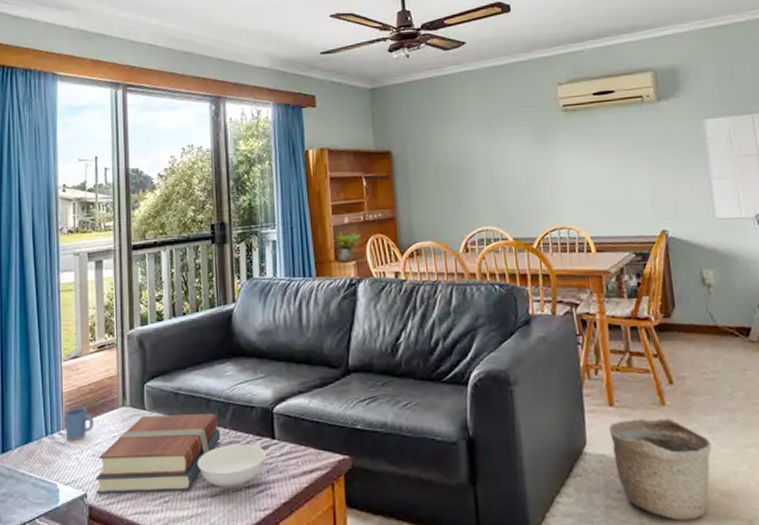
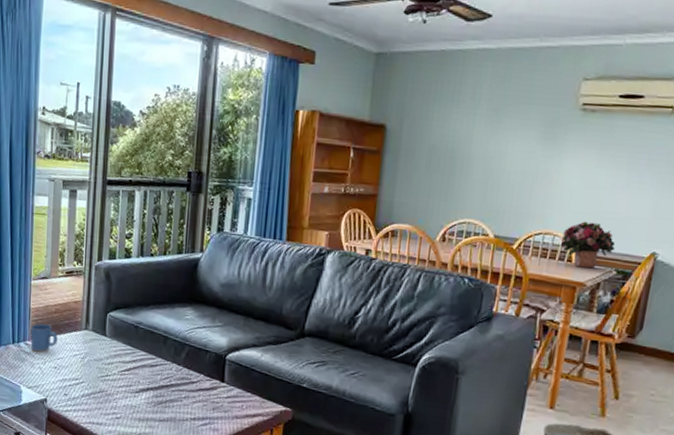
books: present [95,413,221,494] -> none [55,341,174,412]
bowl: present [197,443,266,489] -> none [149,379,214,418]
potted plant: present [332,231,360,263] -> none [308,199,338,232]
bouquet: none [575,210,627,256] -> present [560,221,616,269]

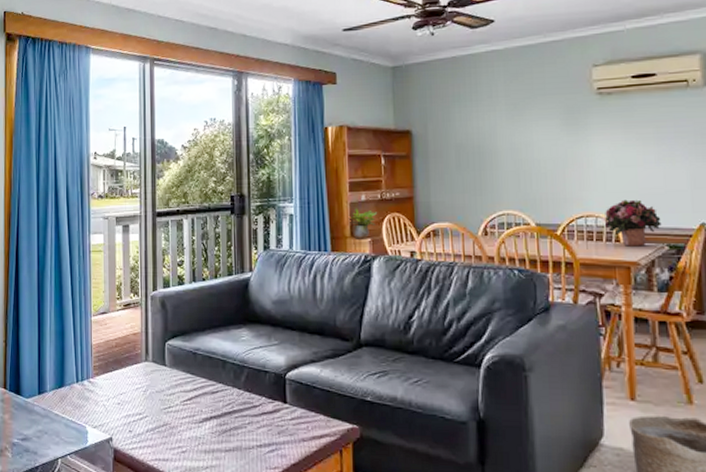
mug: present [30,323,58,353] -> none [93,359,119,389]
potted plant: none [308,199,338,232] -> present [348,208,377,239]

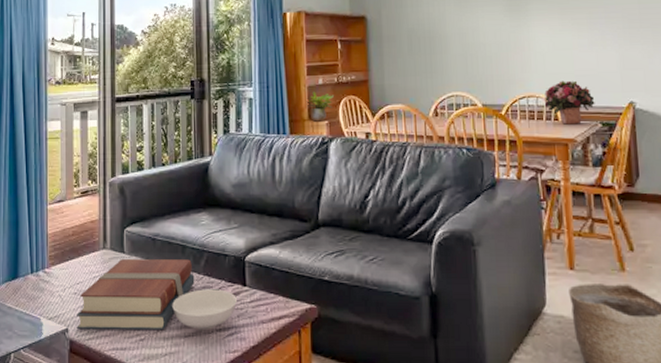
books: none [120,372,235,444] -> present [76,259,195,331]
bowl: none [213,404,277,446] -> present [172,289,237,331]

